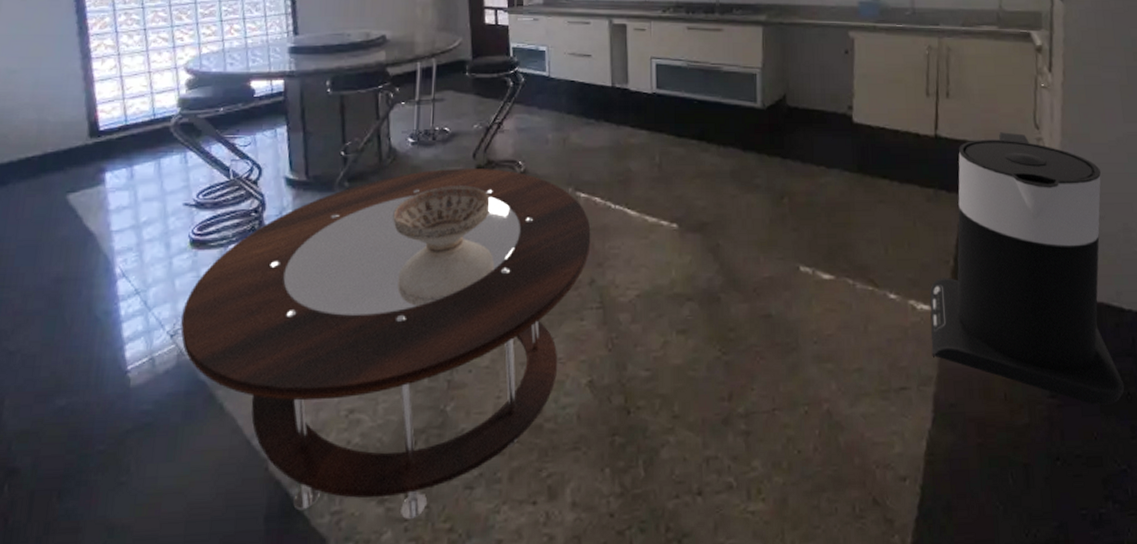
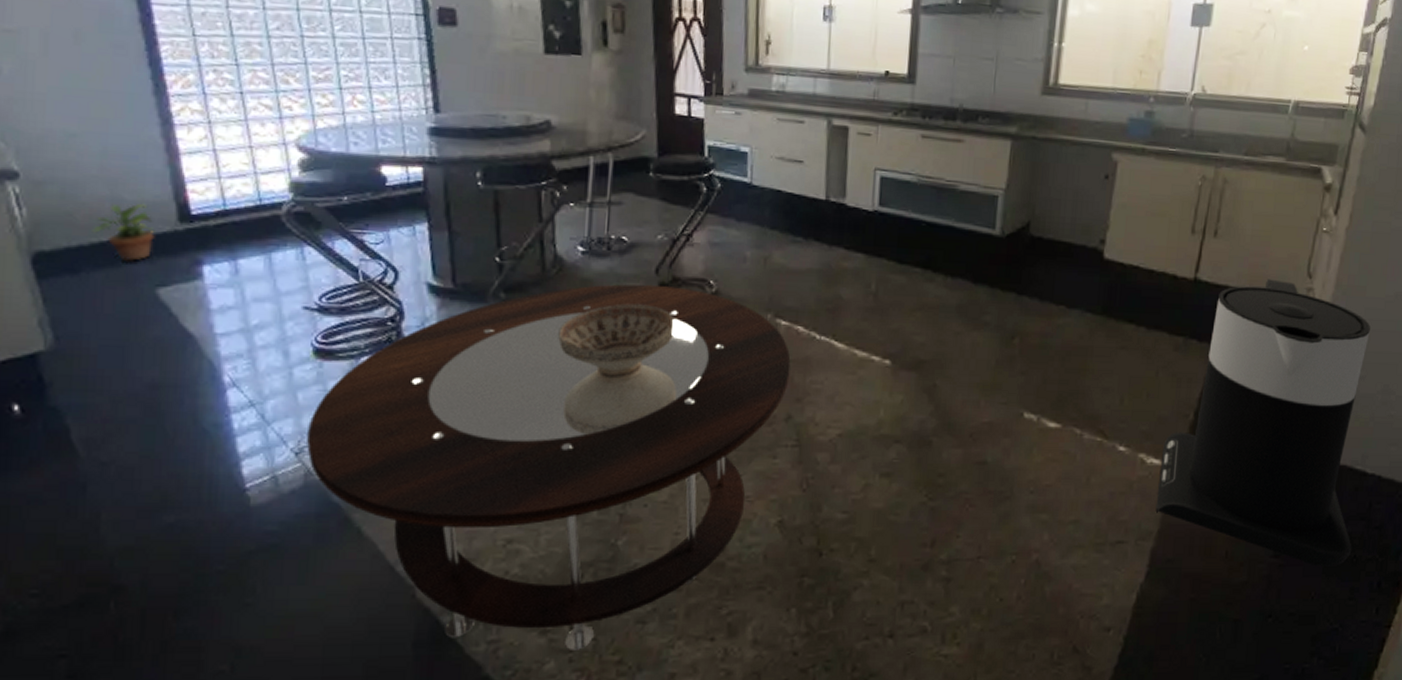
potted plant: none [20,124,70,174] -> present [92,204,155,263]

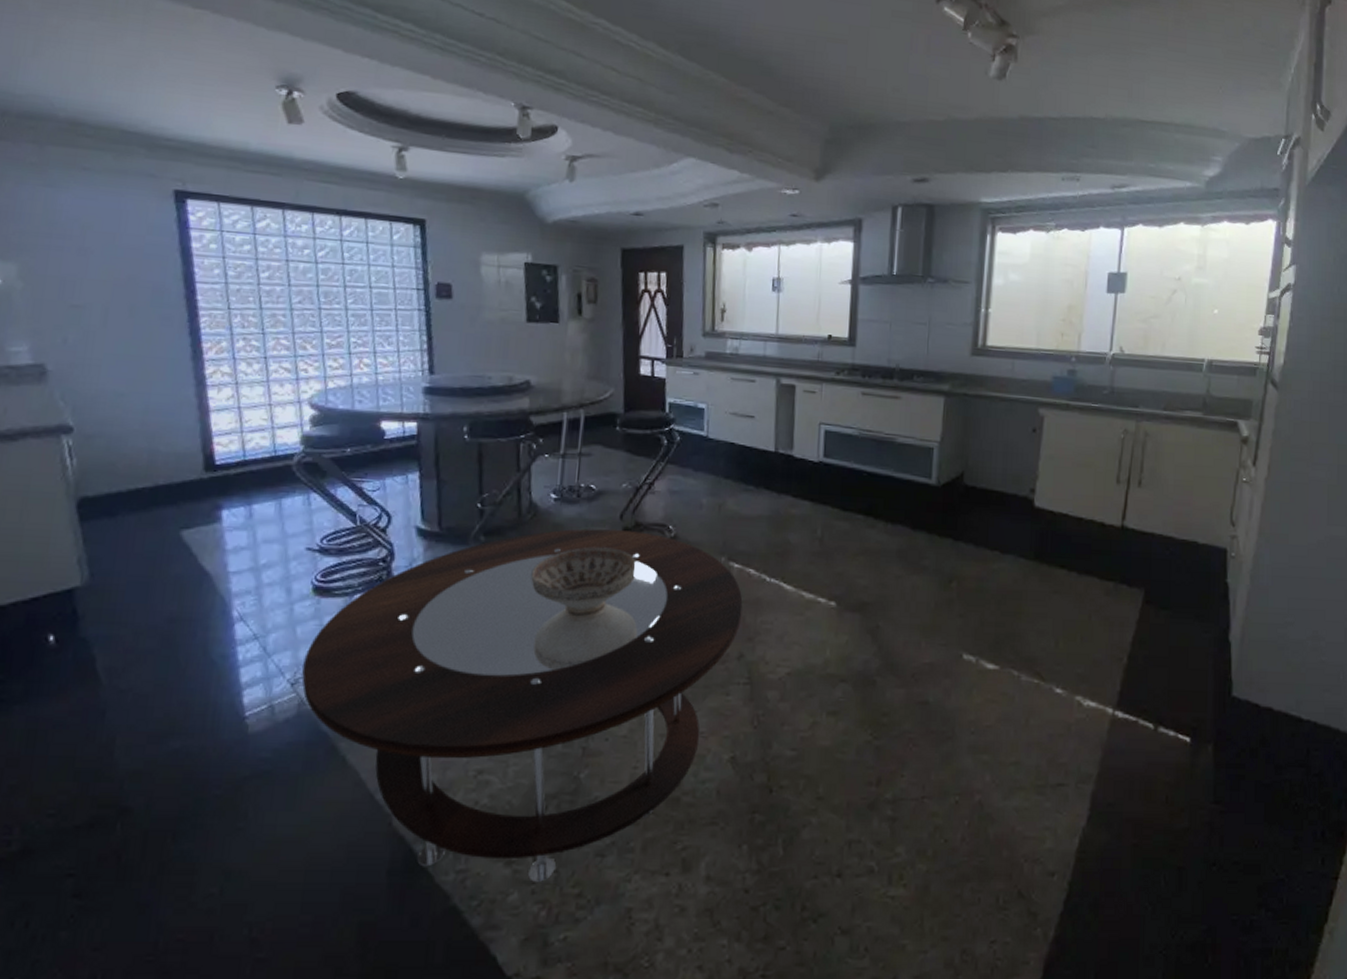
potted plant: present [92,204,155,263] -> none [130,455,183,507]
trash can: present [1155,279,1370,566] -> none [1094,527,1295,814]

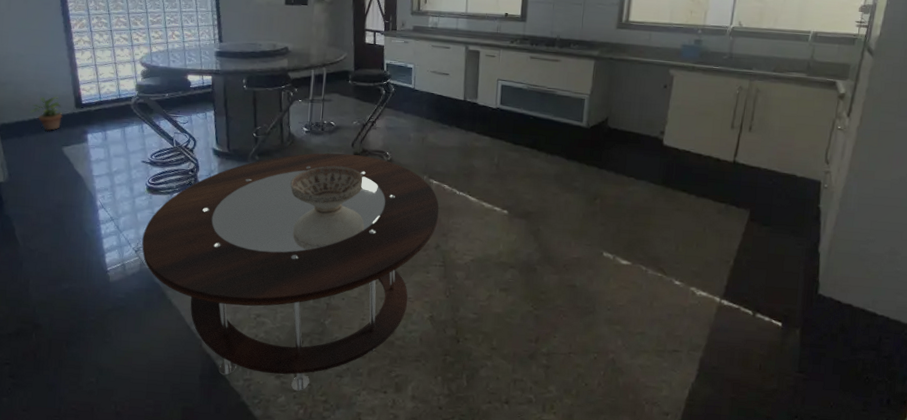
potted plant: none [130,455,183,507] -> present [30,97,63,131]

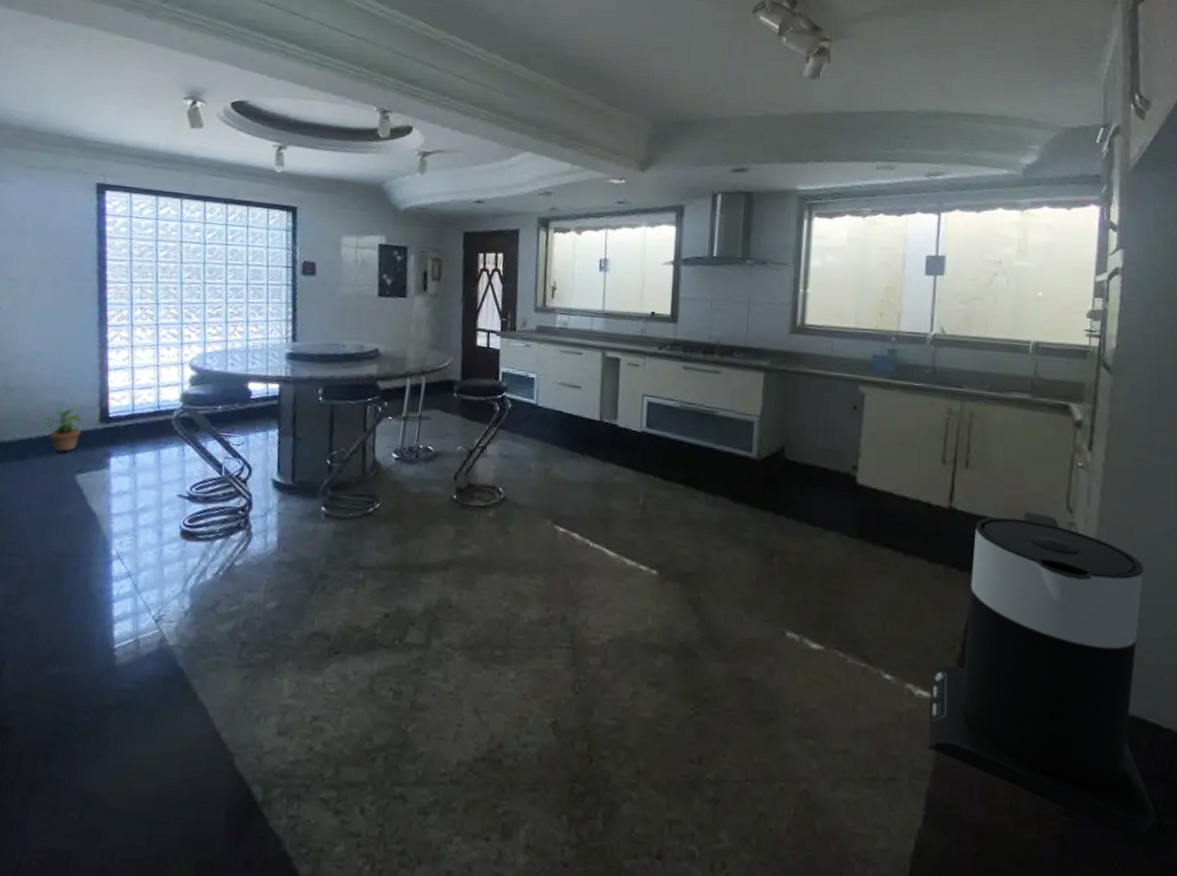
coffee table: present [142,153,439,391] -> none [165,487,567,835]
decorative bowl: present [290,165,364,213] -> none [371,505,468,570]
trash can: none [703,163,879,384] -> present [928,511,1156,833]

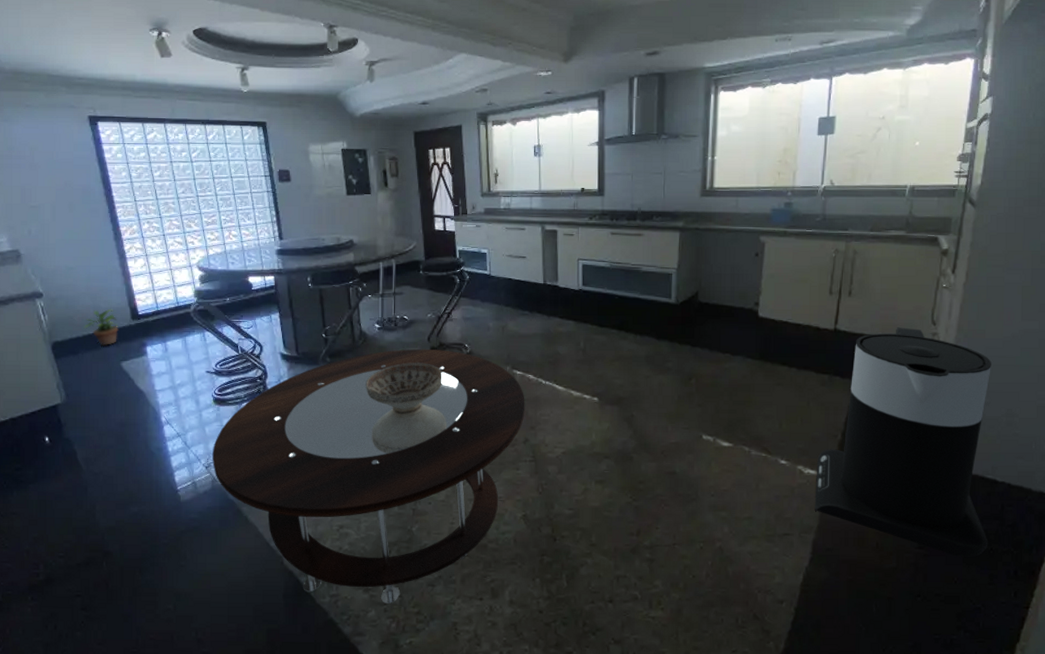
coffee table: none [165,487,567,835] -> present [212,349,525,603]
decorative bowl: none [371,505,468,570] -> present [366,362,443,413]

